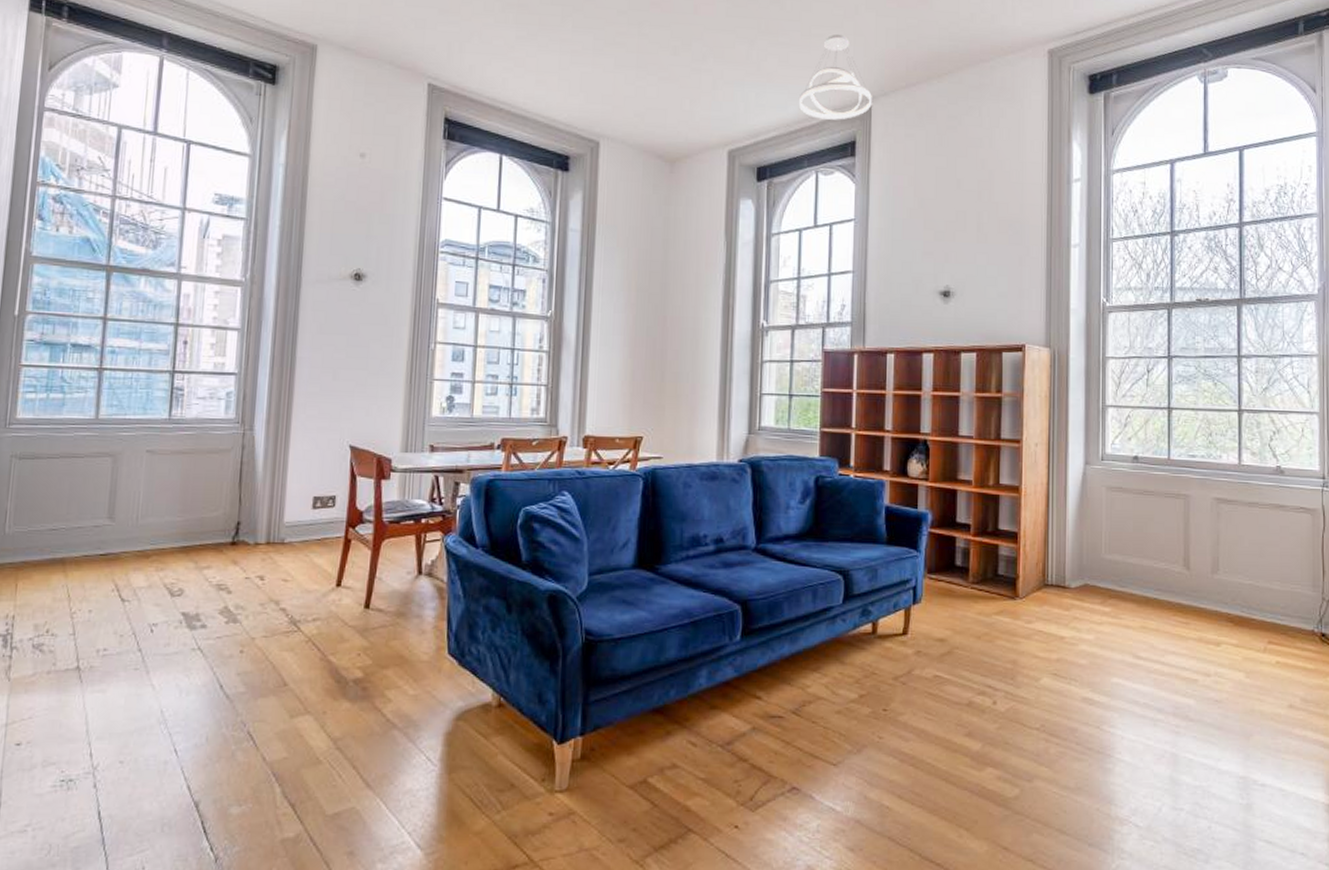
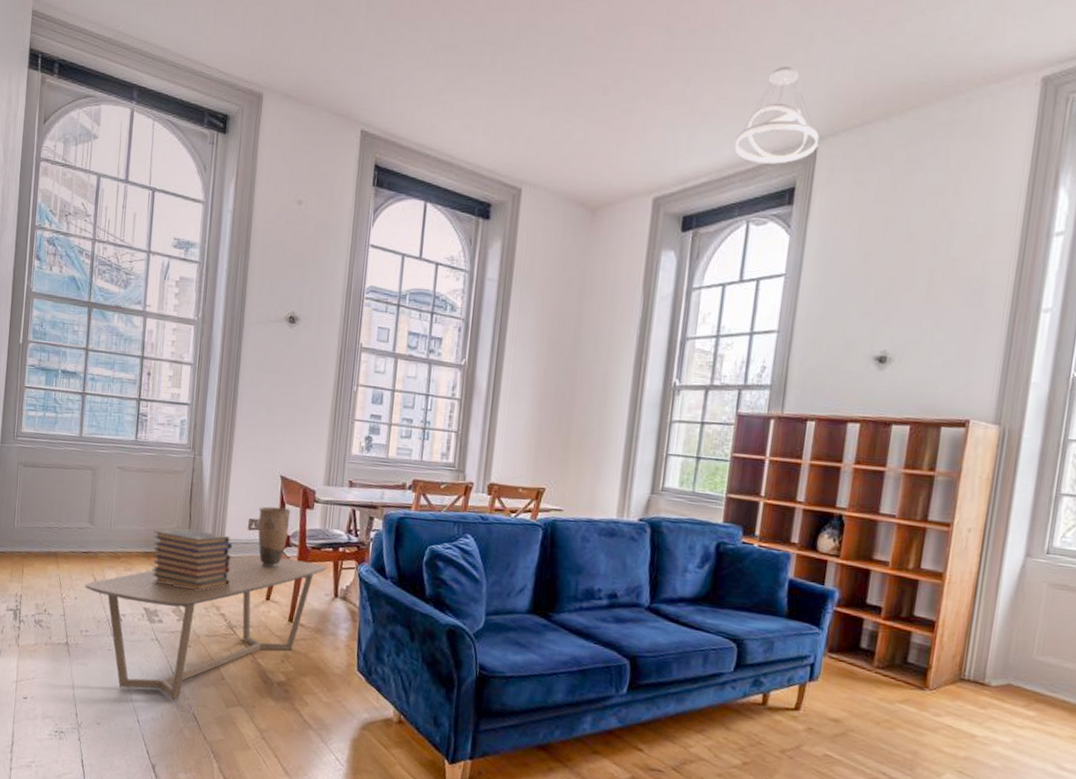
coffee table: none [102,536,408,719] -> present [85,554,327,700]
book stack: none [191,514,293,585] -> present [151,528,232,591]
vase: none [324,481,363,550] -> present [258,506,291,568]

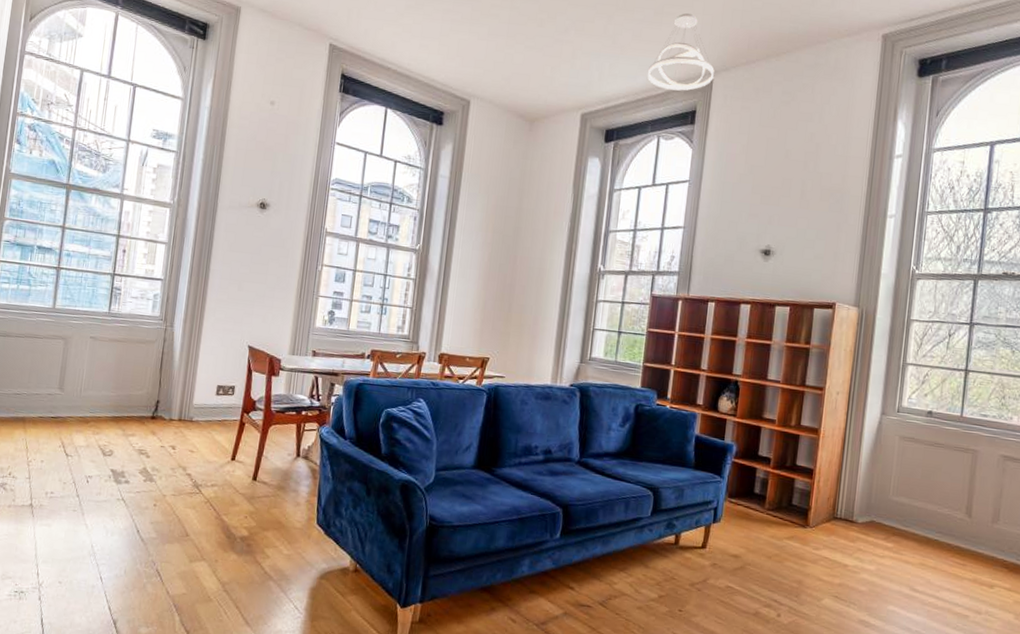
coffee table: present [85,554,327,700] -> none [52,418,290,557]
book stack: present [151,528,232,591] -> none [119,394,200,453]
vase: present [258,506,291,568] -> none [225,373,257,431]

